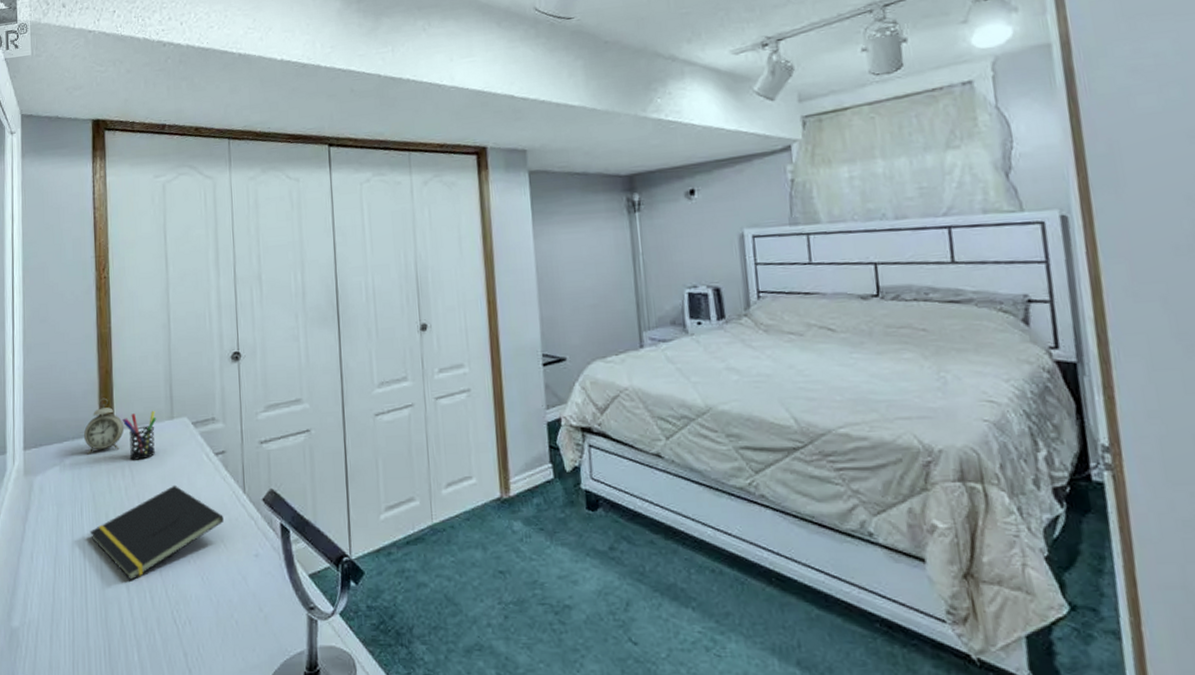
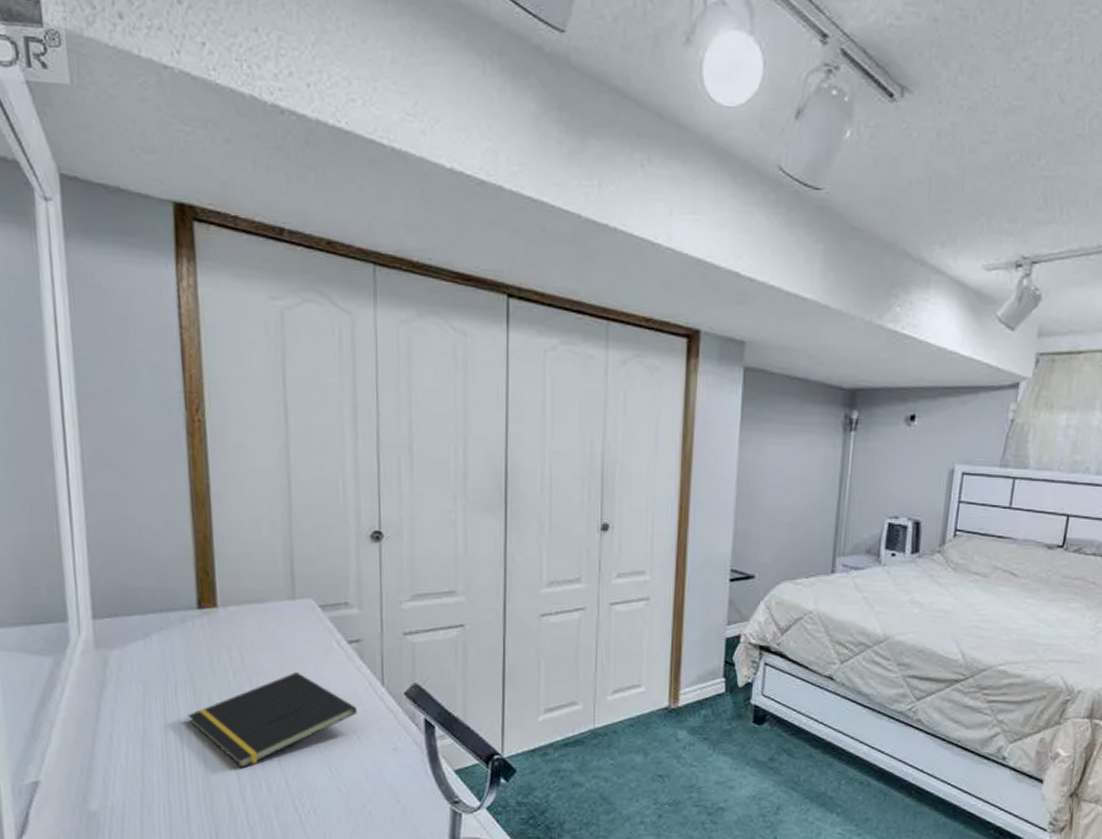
alarm clock: present [83,398,124,455] -> none [175,567,231,631]
pen holder: present [122,410,157,460] -> none [227,587,274,642]

